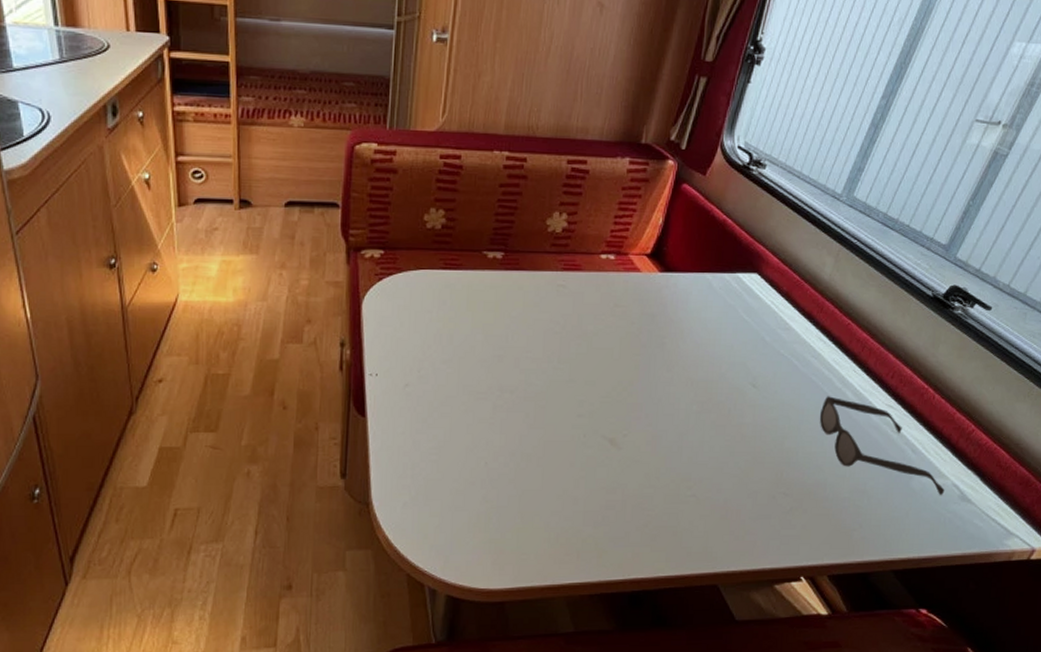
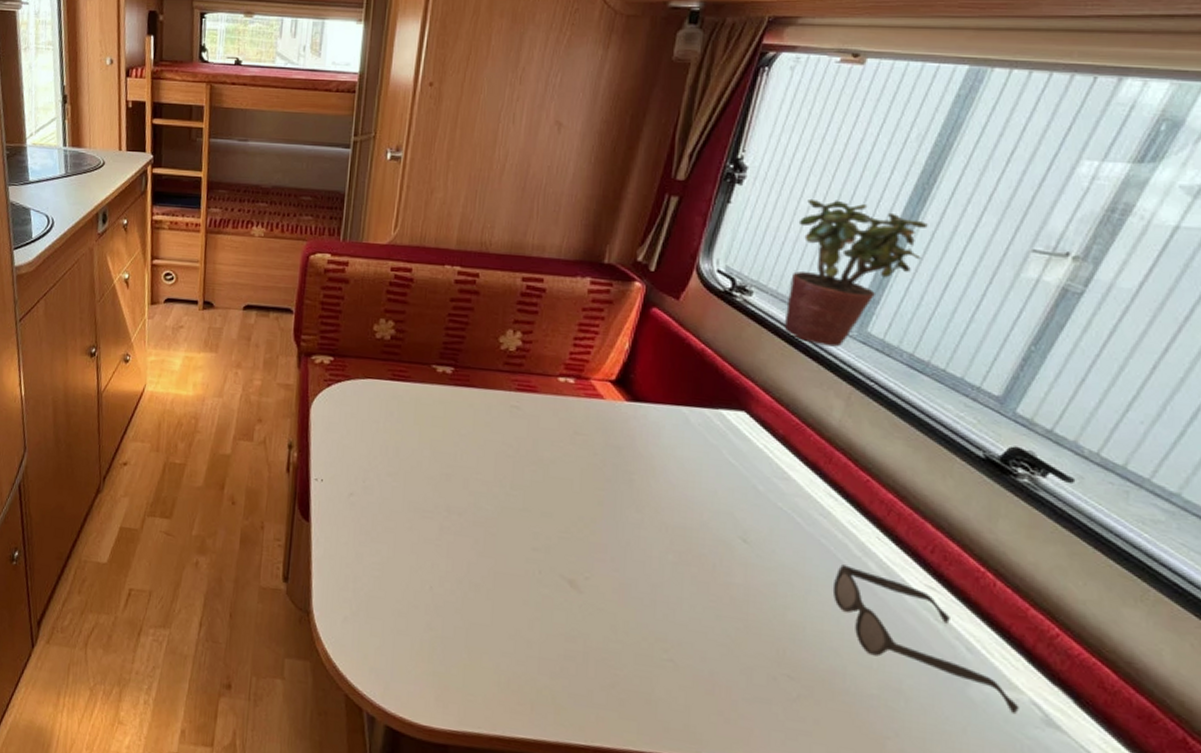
potted plant: none [790,78,903,211] -> present [784,200,928,347]

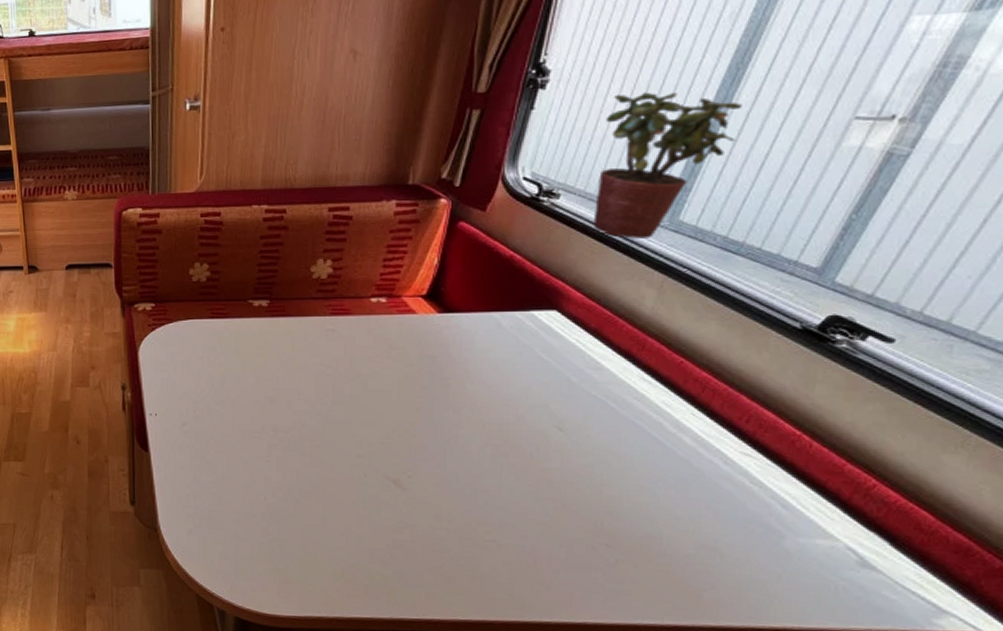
sunglasses: present [832,564,1019,715] -> none [648,442,835,560]

